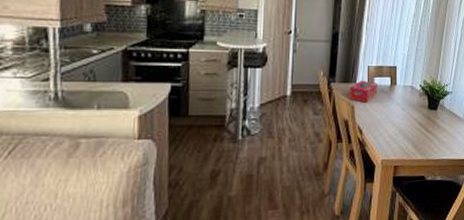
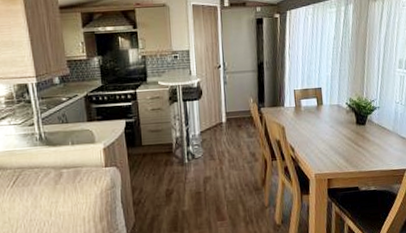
tissue box: present [349,80,378,103] -> none [278,103,305,124]

